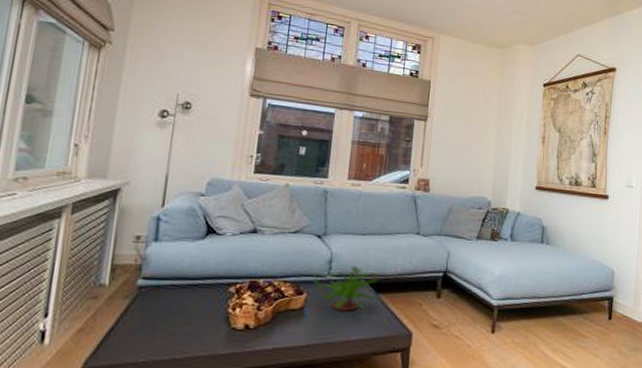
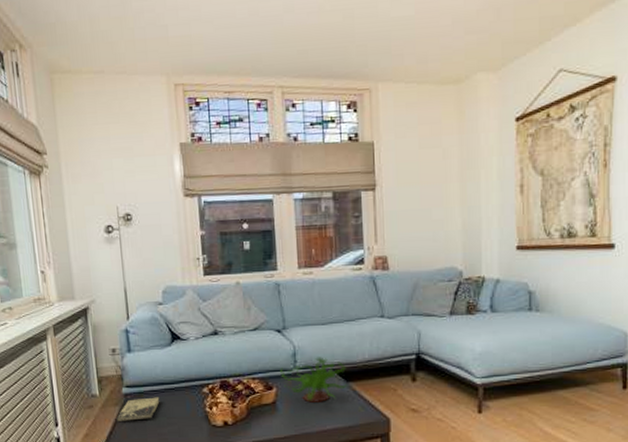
book: none [122,292,179,318] -> present [116,397,160,423]

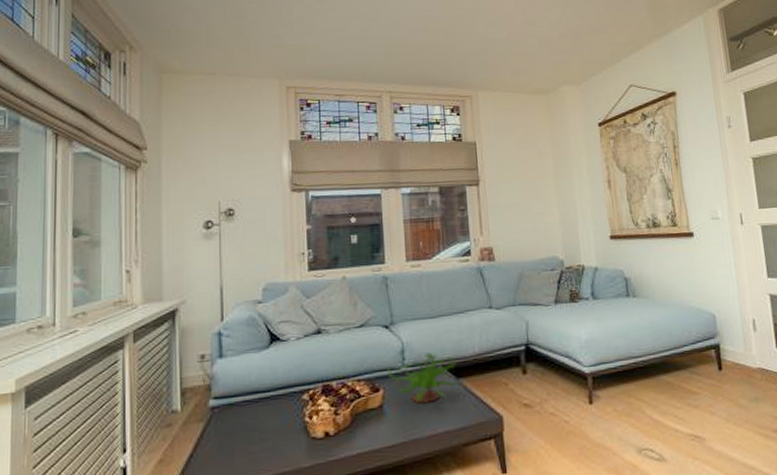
book: present [116,397,160,423] -> none [199,408,253,443]

